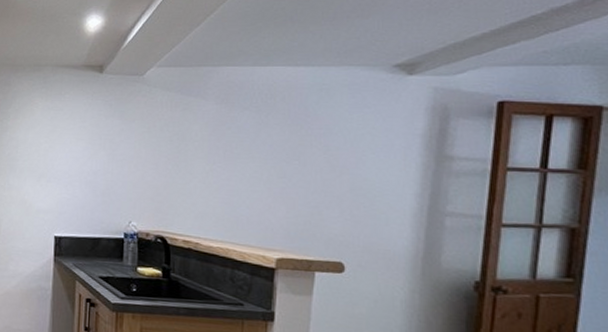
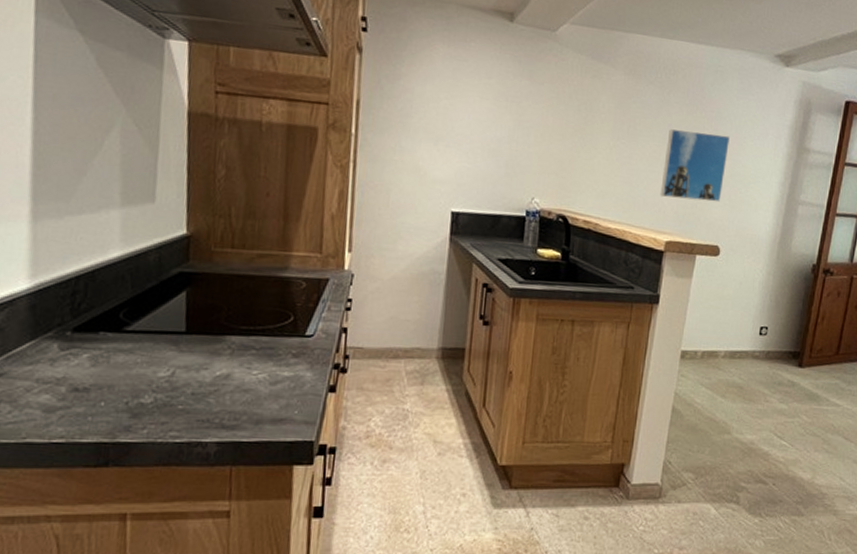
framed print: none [266,149,344,218] -> present [660,129,730,203]

